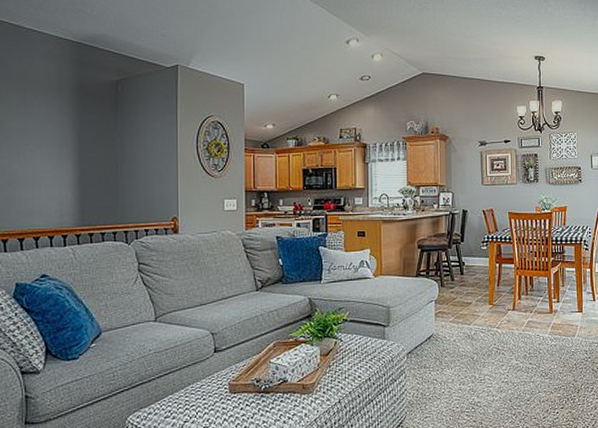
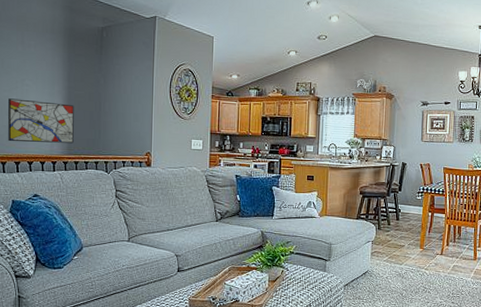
wall art: none [9,166,87,216] -> present [8,98,74,144]

